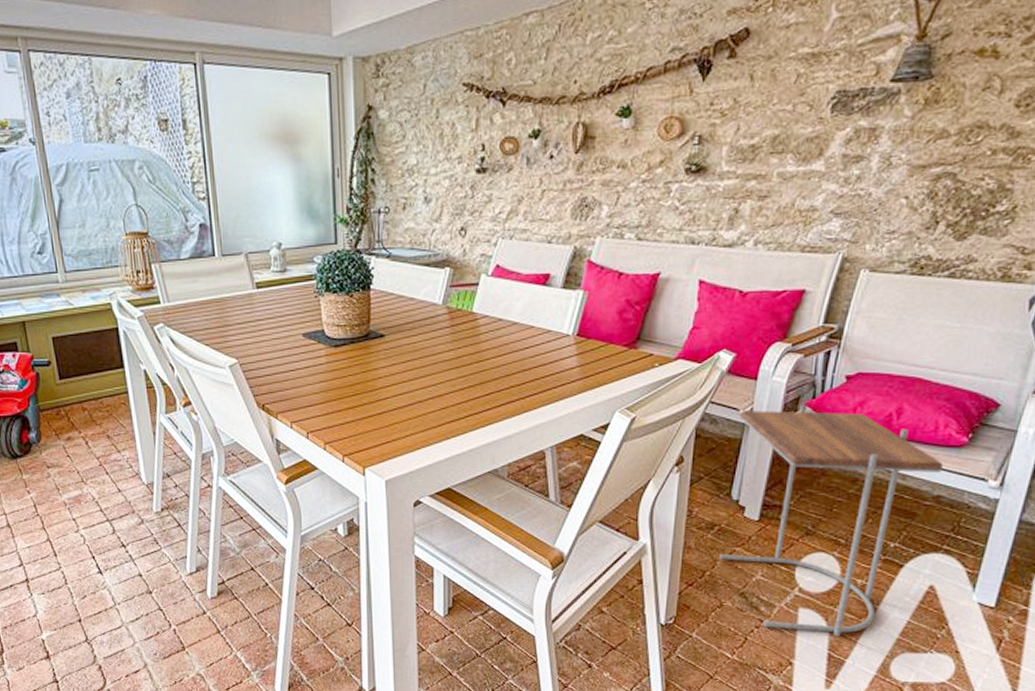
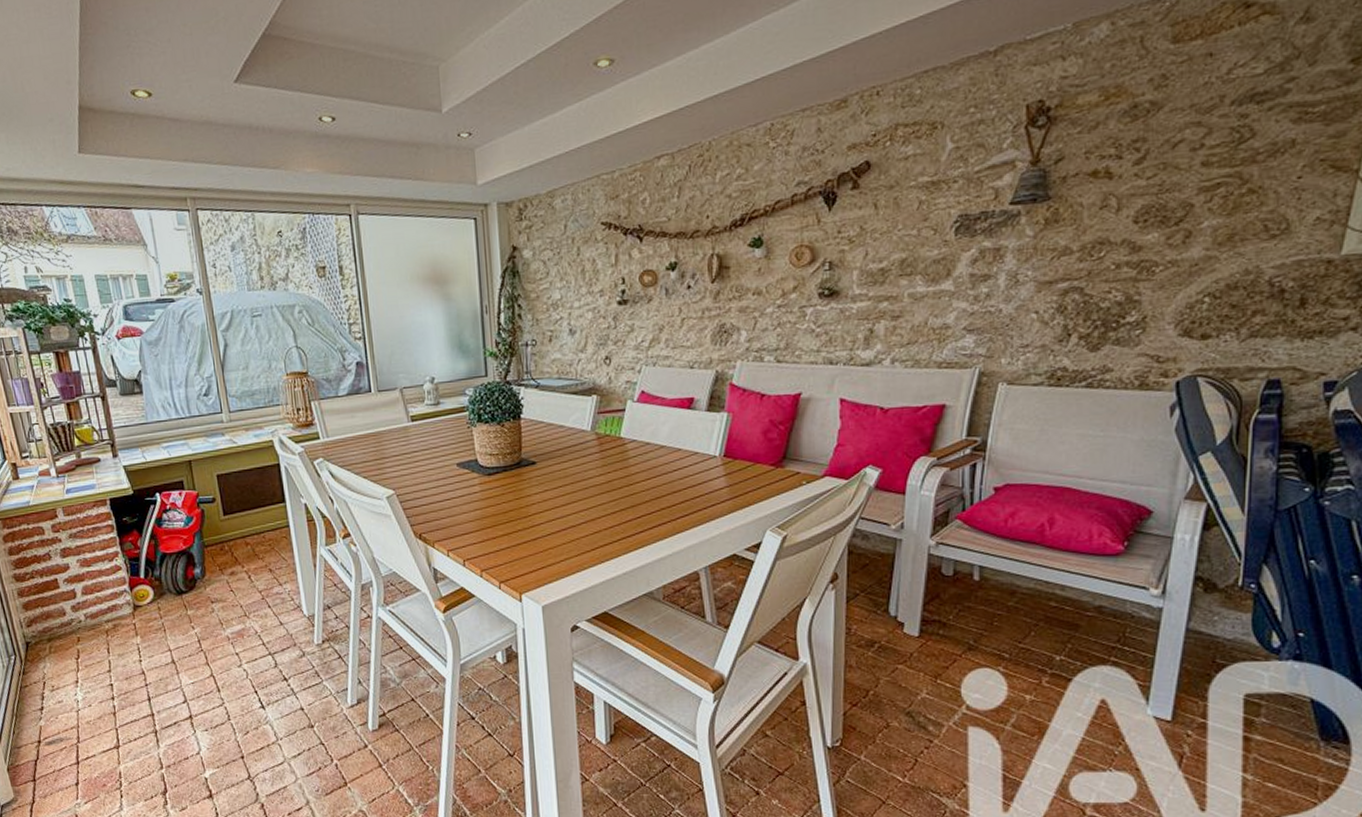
side table: present [720,404,943,637] -> none [882,517,1101,756]

